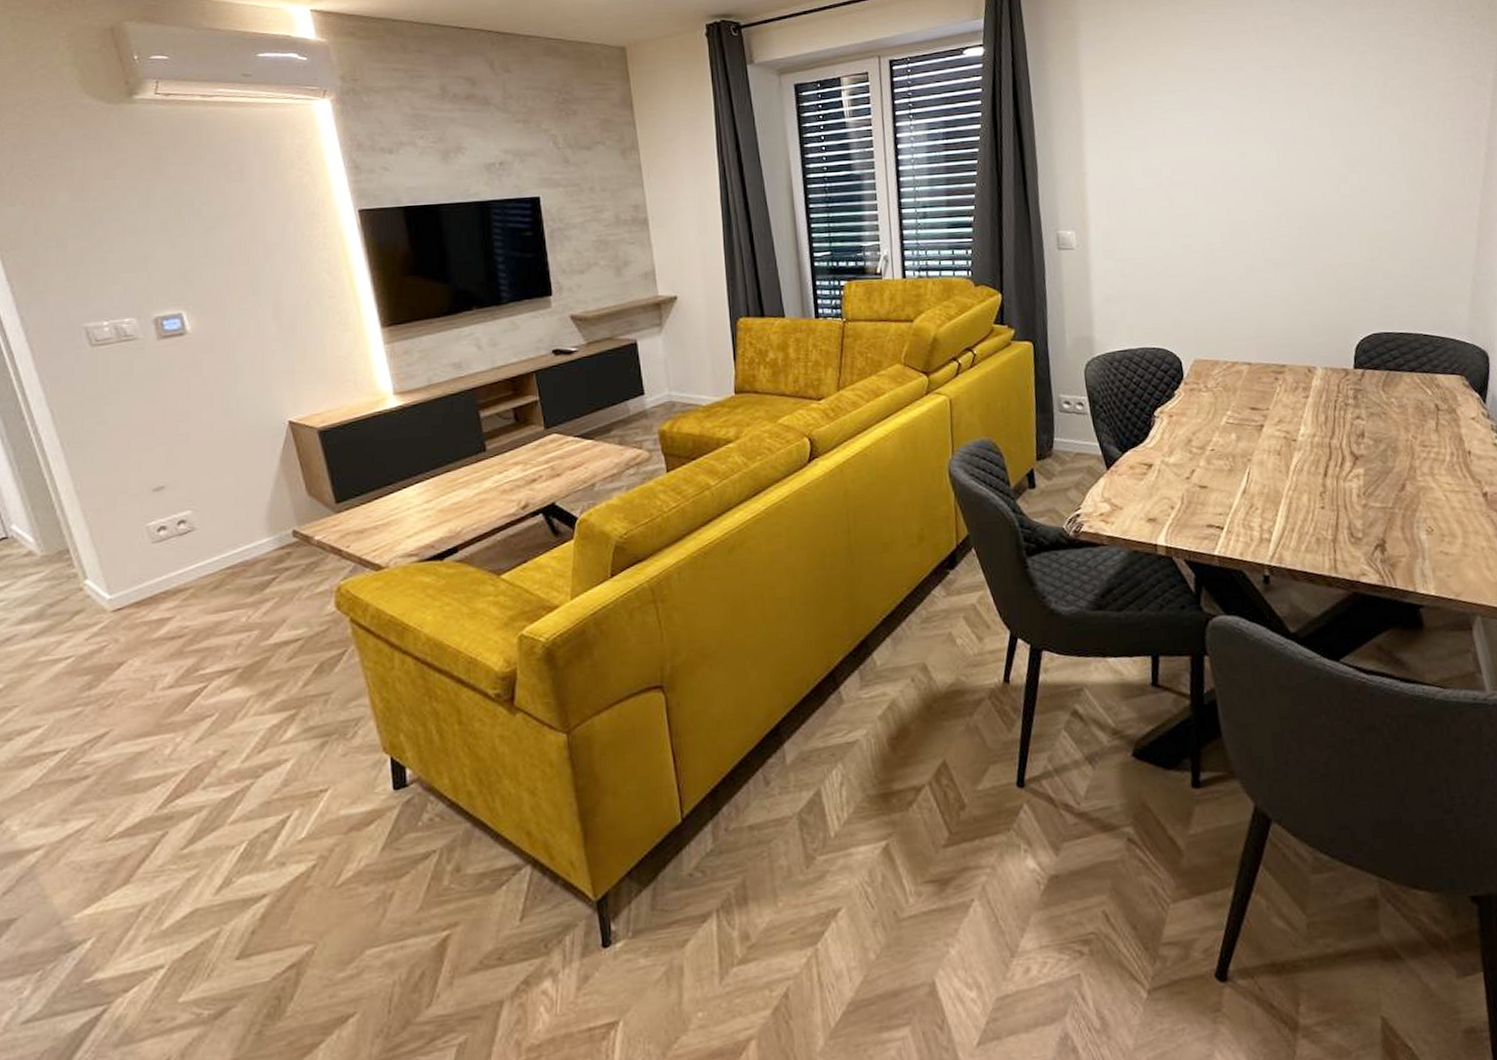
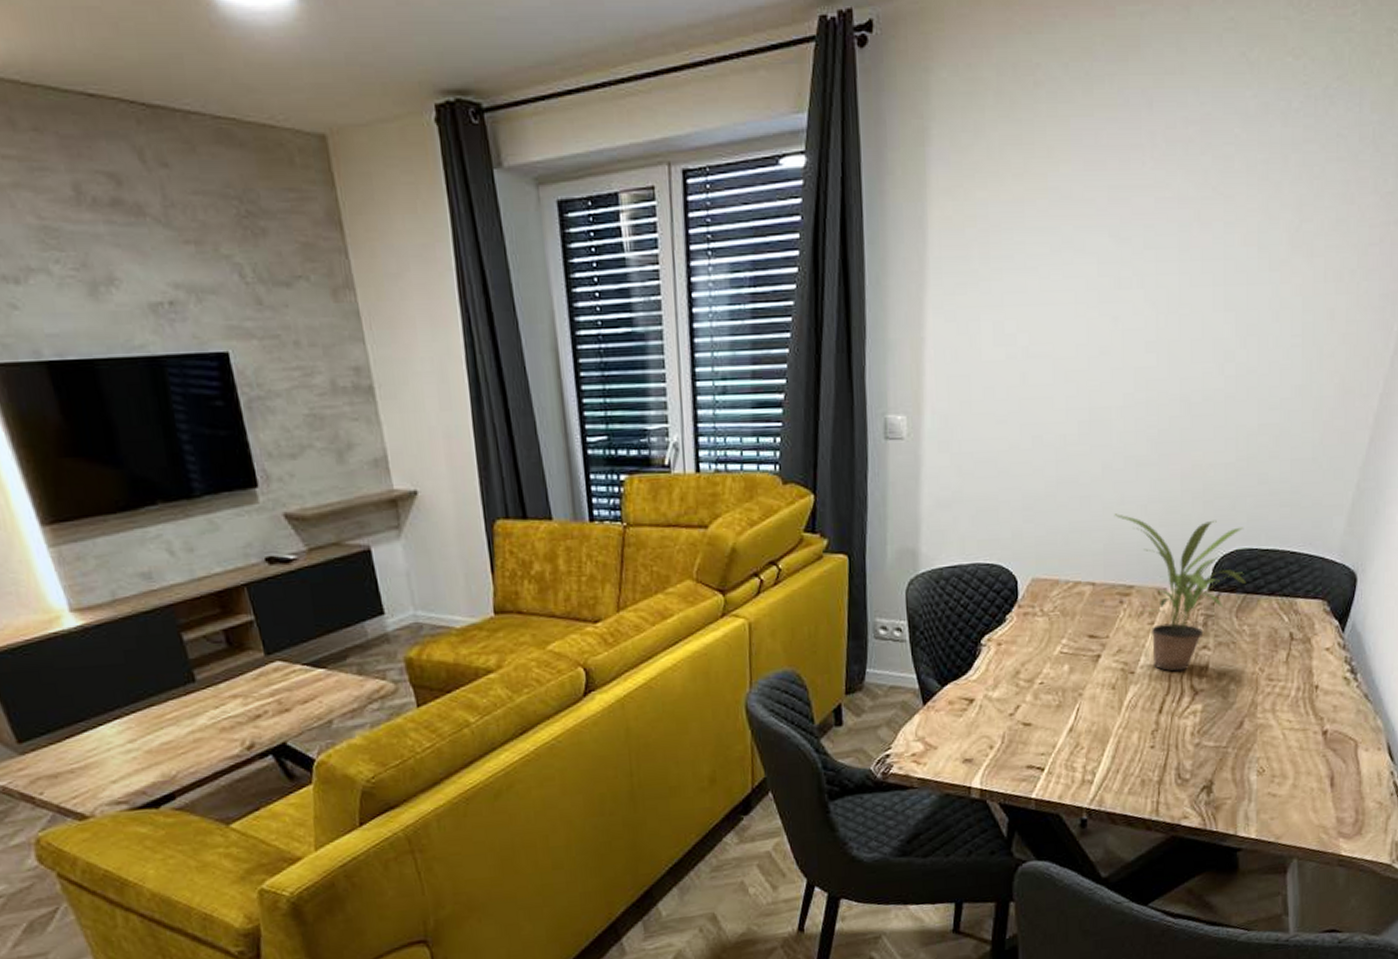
potted plant: none [1260,305,1389,439] -> present [1114,514,1254,672]

